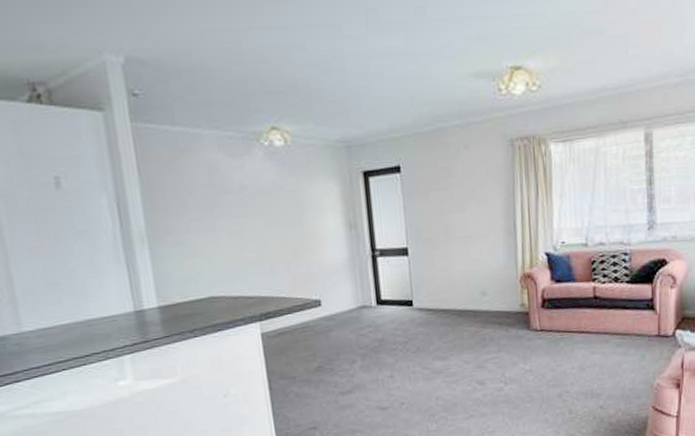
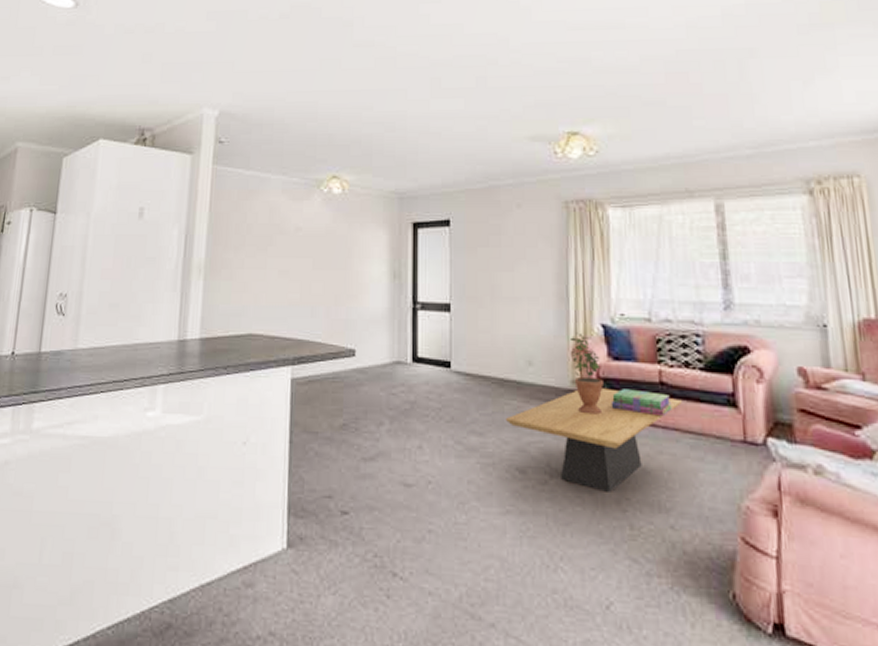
coffee table: none [465,307,611,389] -> present [506,388,682,492]
potted plant: none [518,262,547,331] -> present [569,332,603,415]
stack of books: none [554,305,603,325] -> present [611,389,672,417]

